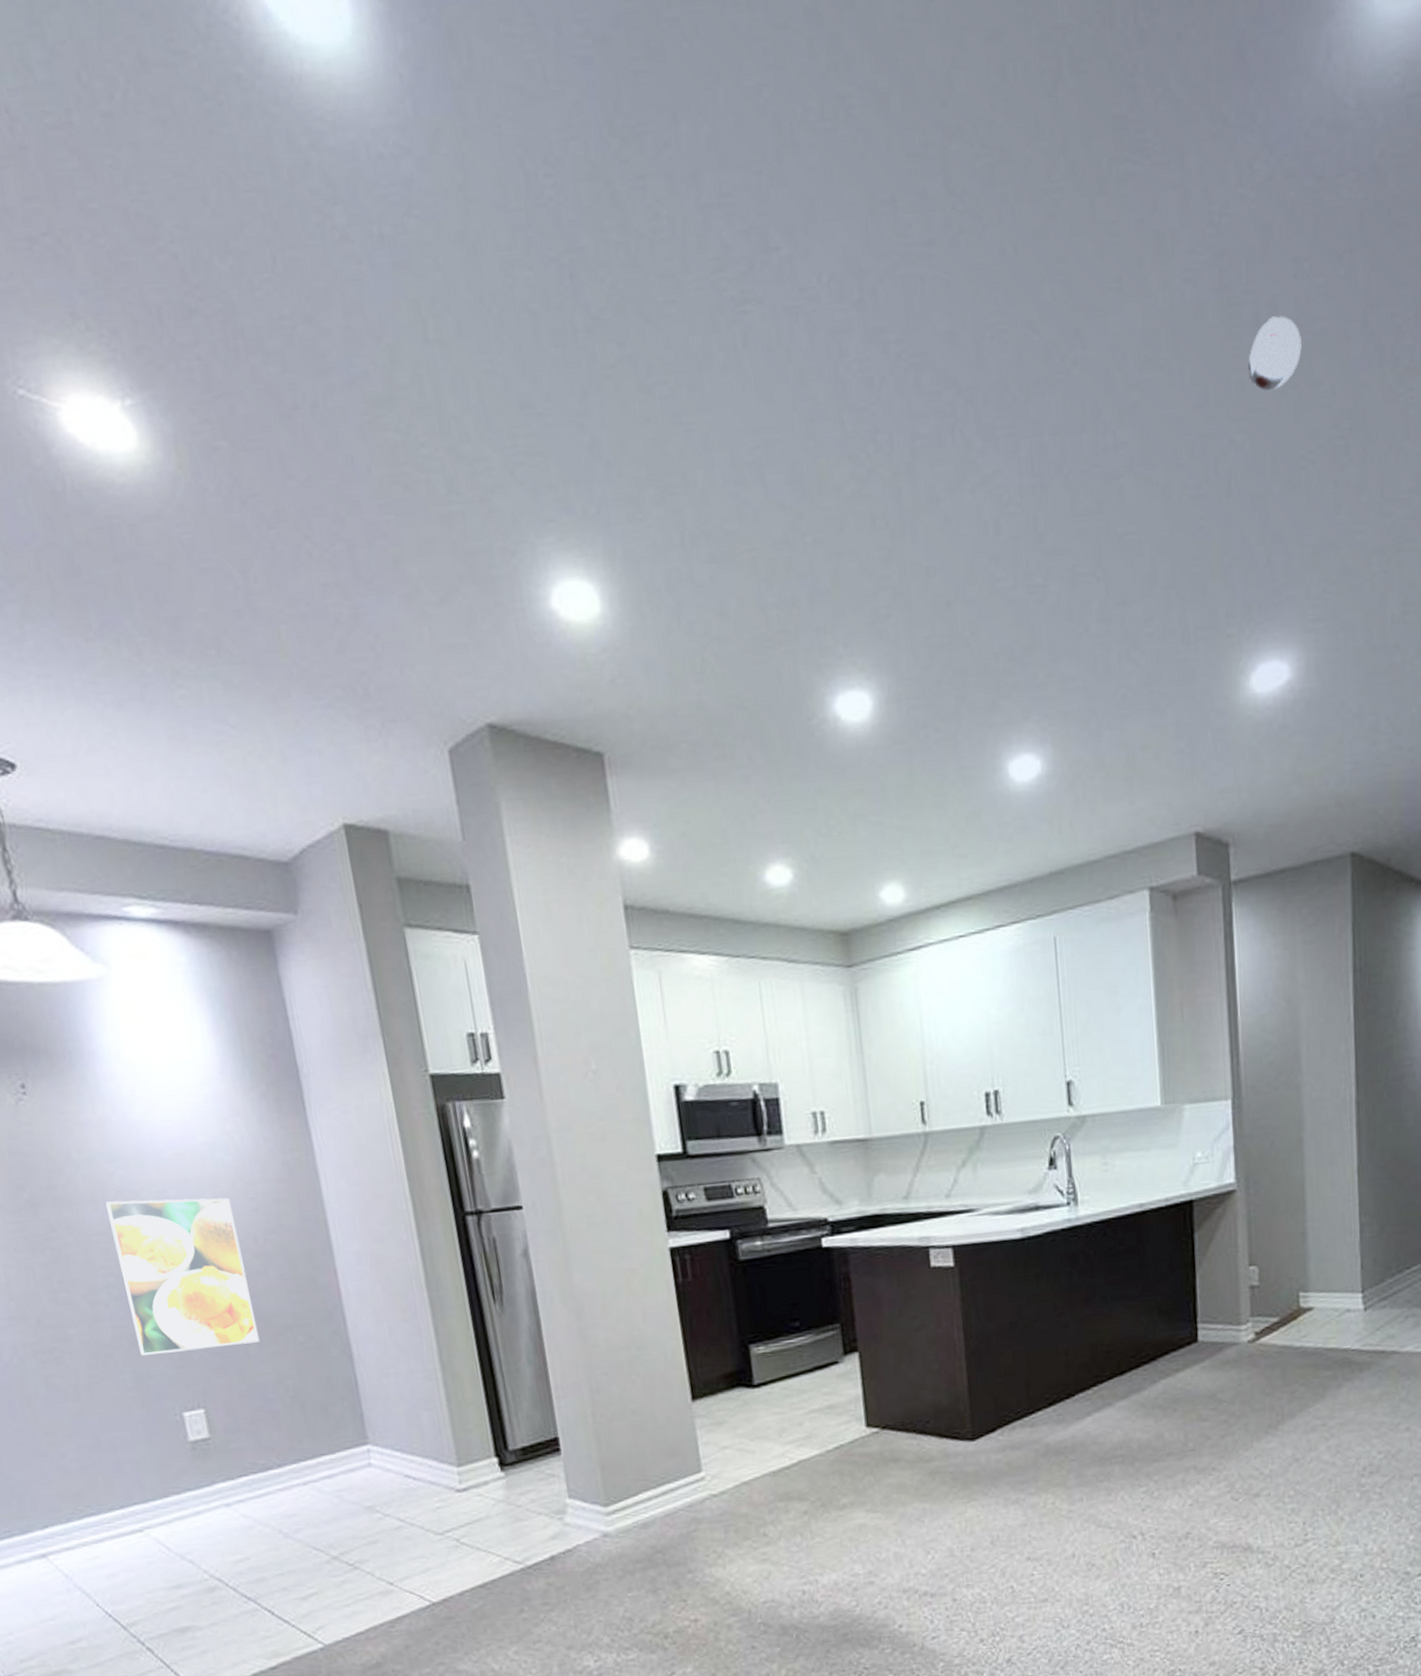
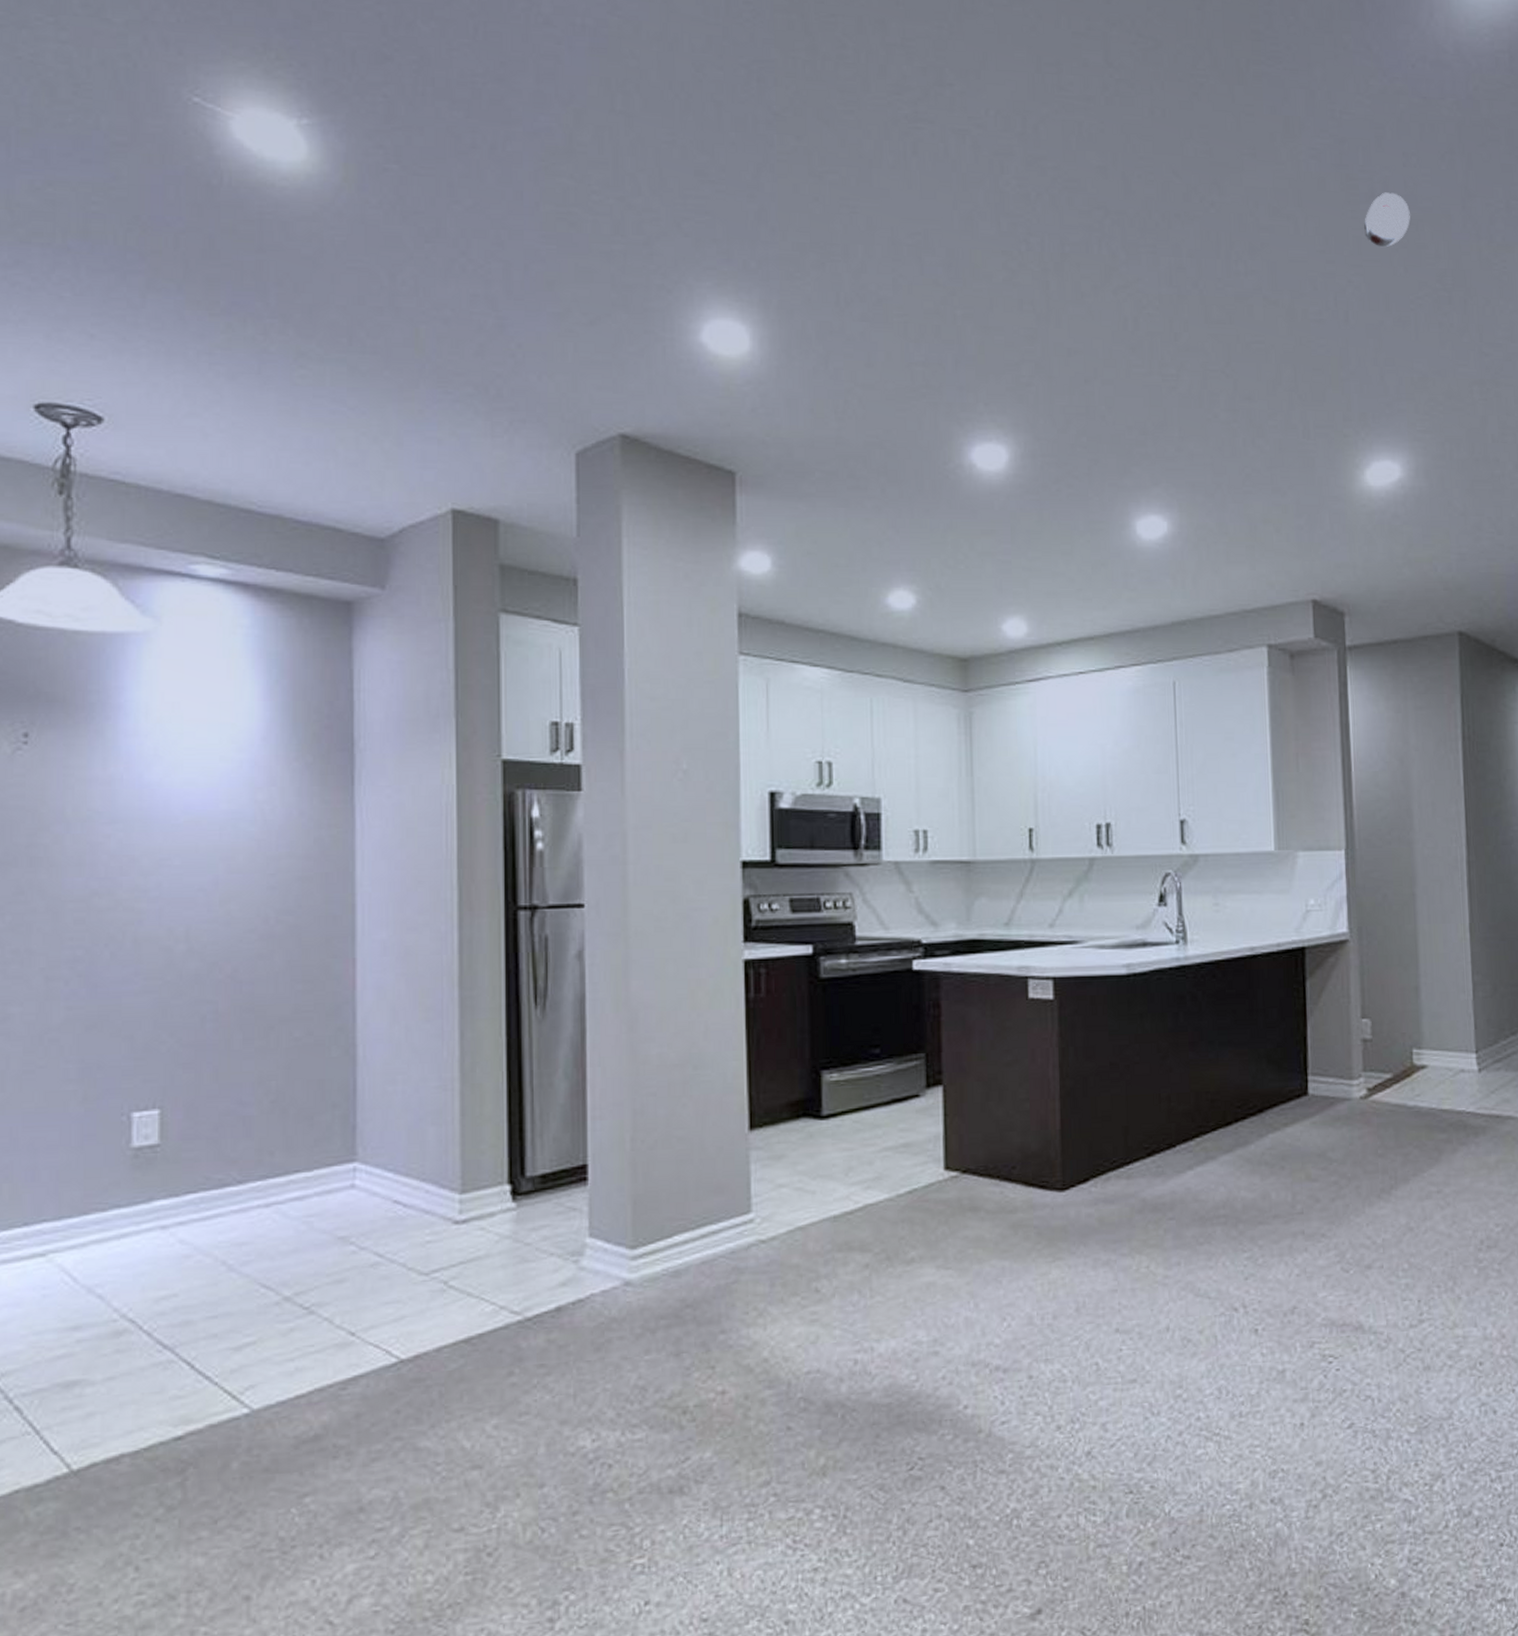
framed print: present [104,1197,260,1356] -> none [92,866,247,1043]

